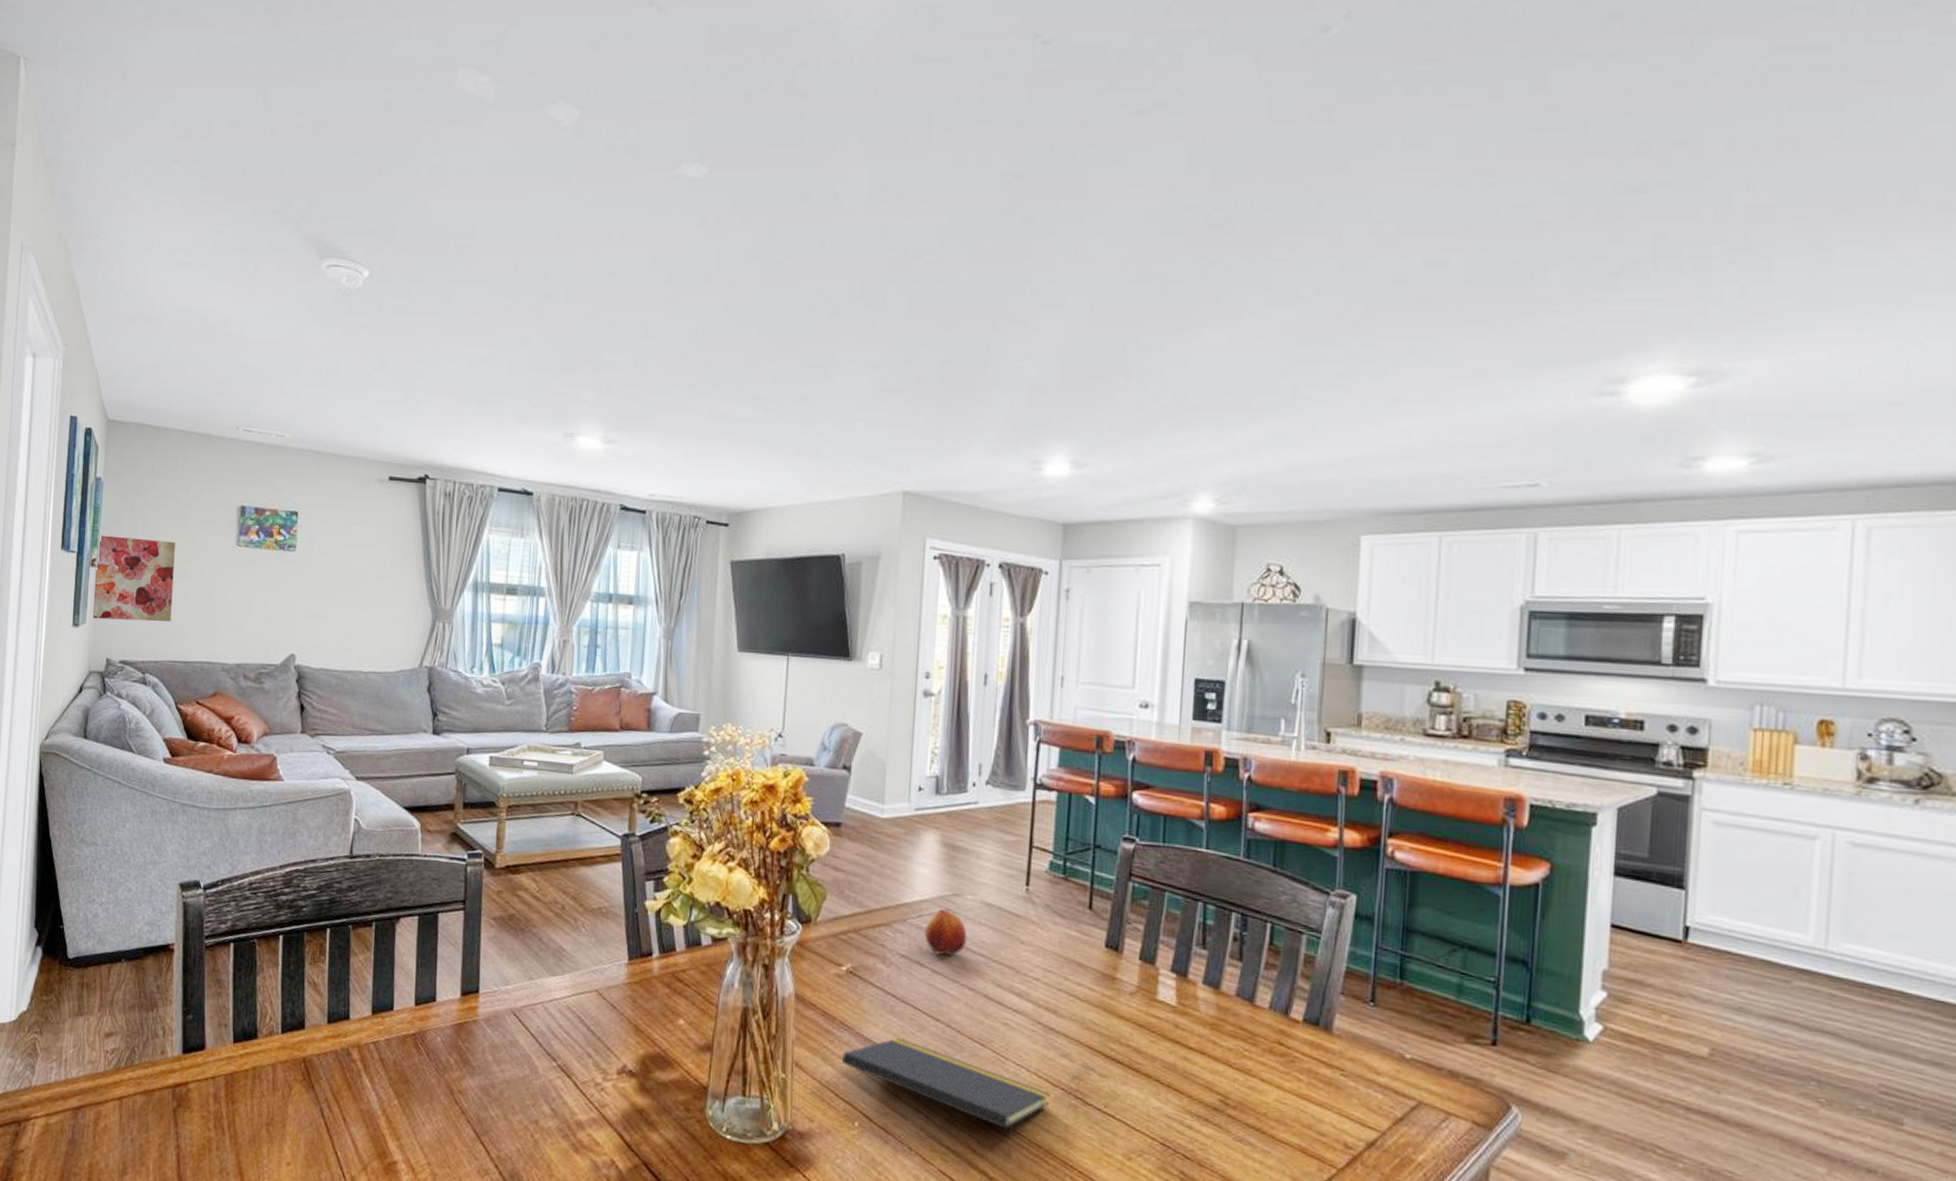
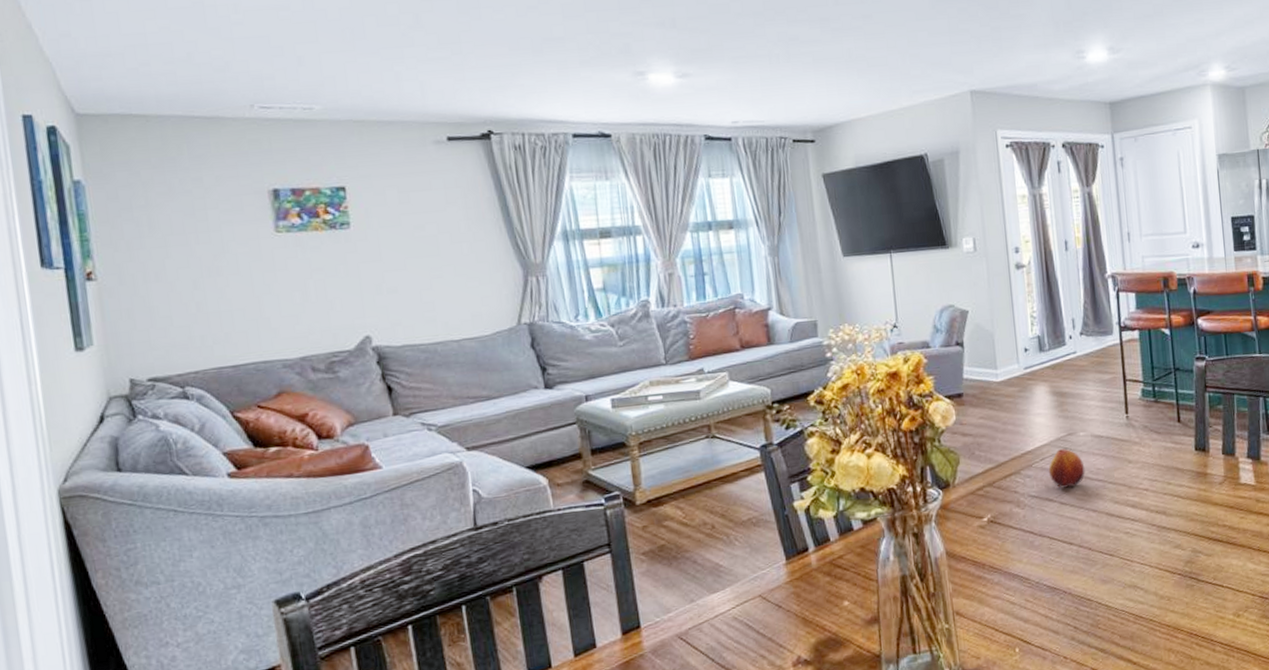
wall art: present [92,535,175,622] -> none [92,238,207,339]
notepad: present [842,1037,1051,1157] -> none [996,567,1172,641]

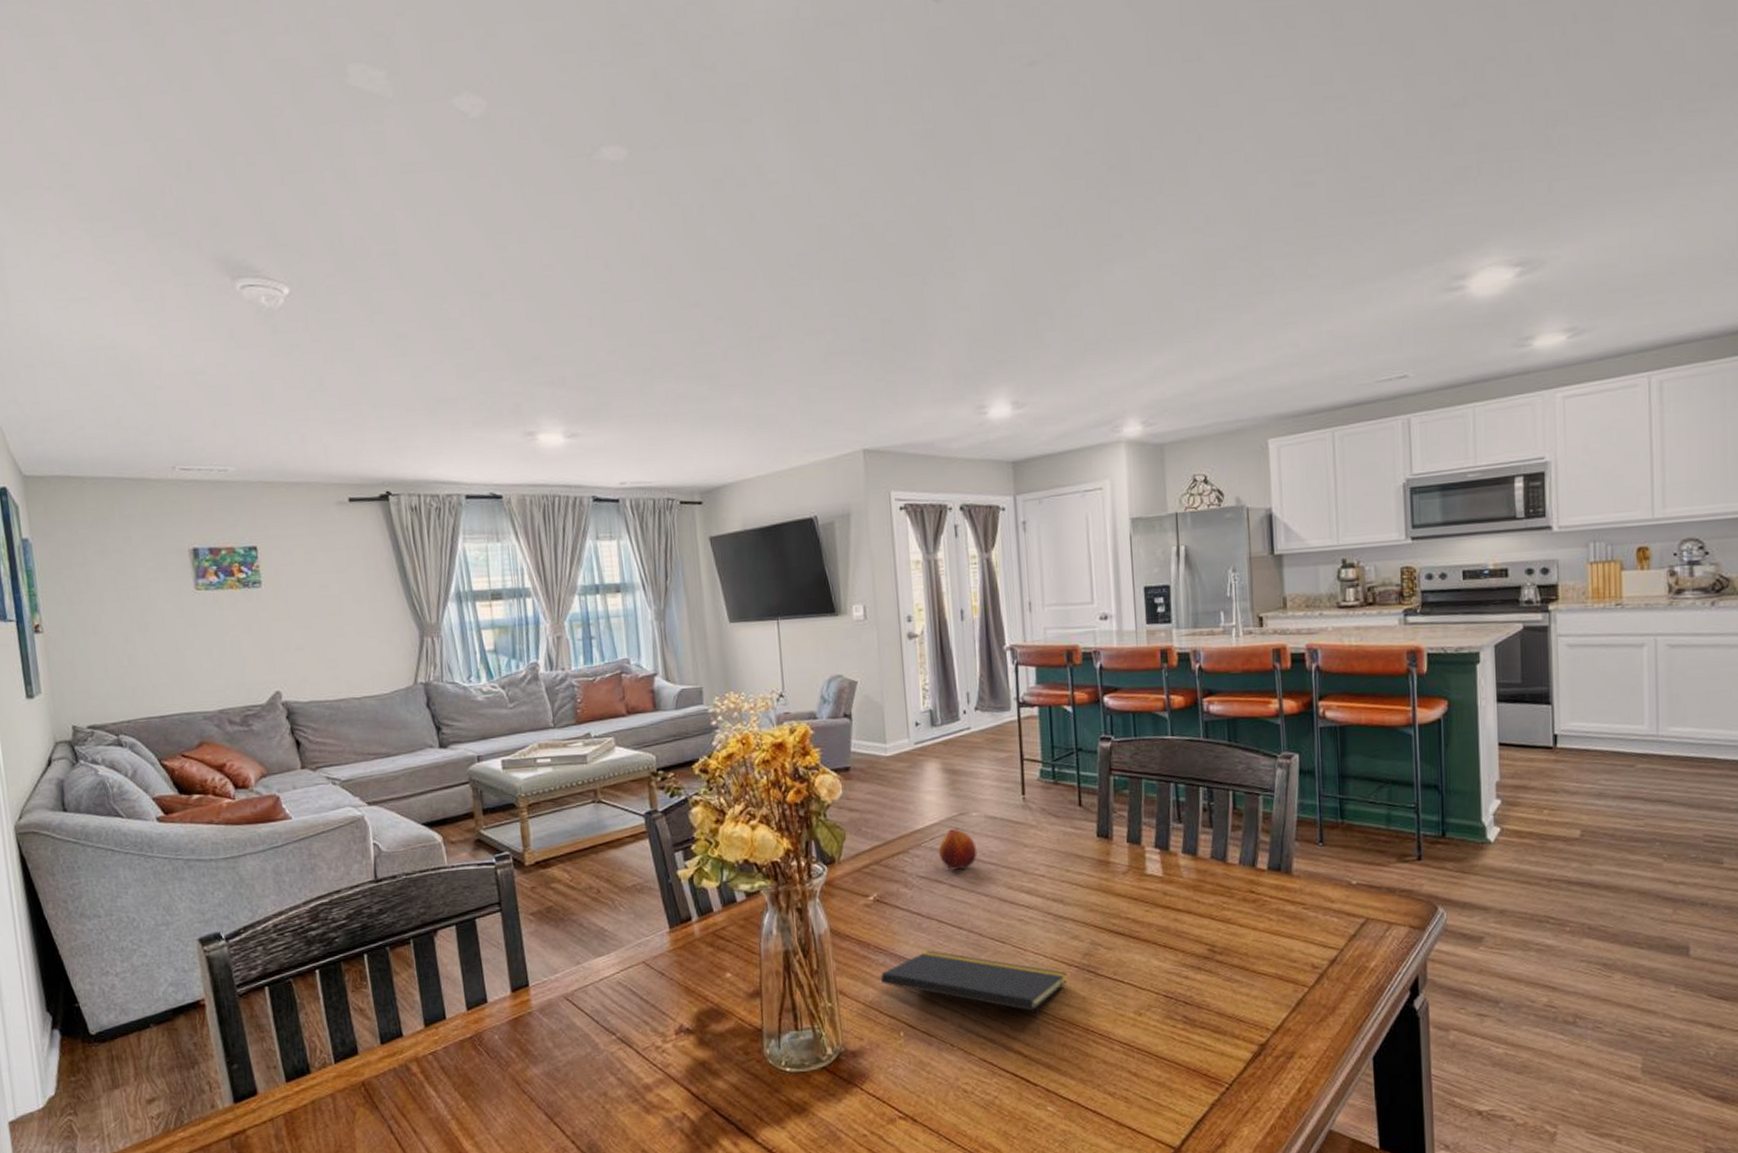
notepad: none [996,567,1172,641] -> present [881,950,1068,1034]

